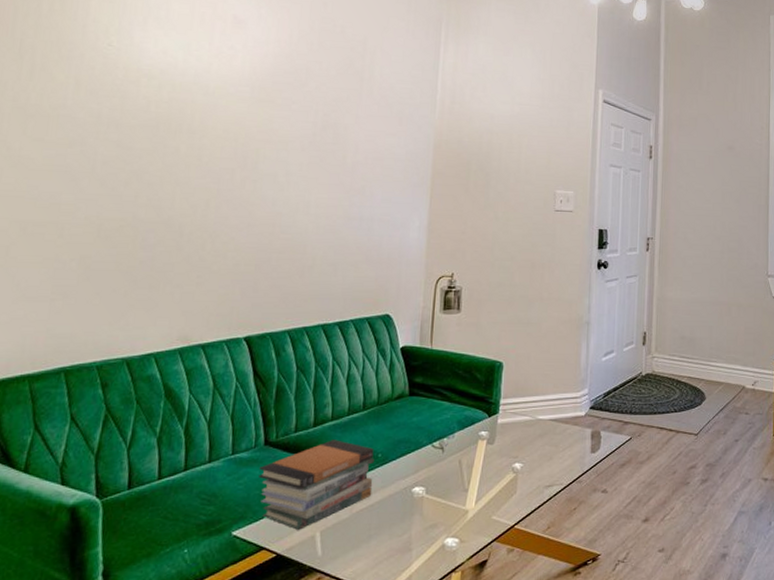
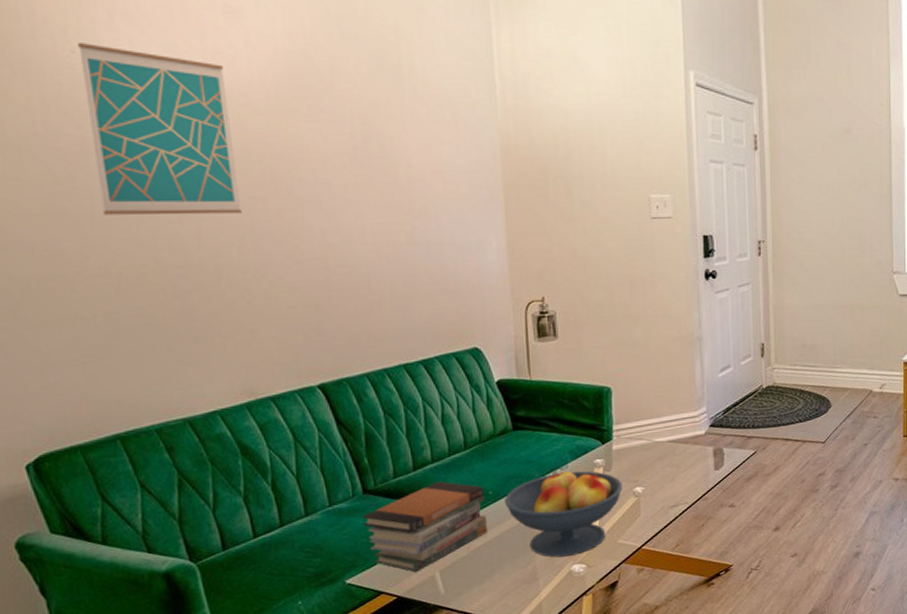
wall art: none [101,39,222,181] -> present [78,43,242,215]
fruit bowl: none [391,438,503,529] -> present [505,470,623,558]

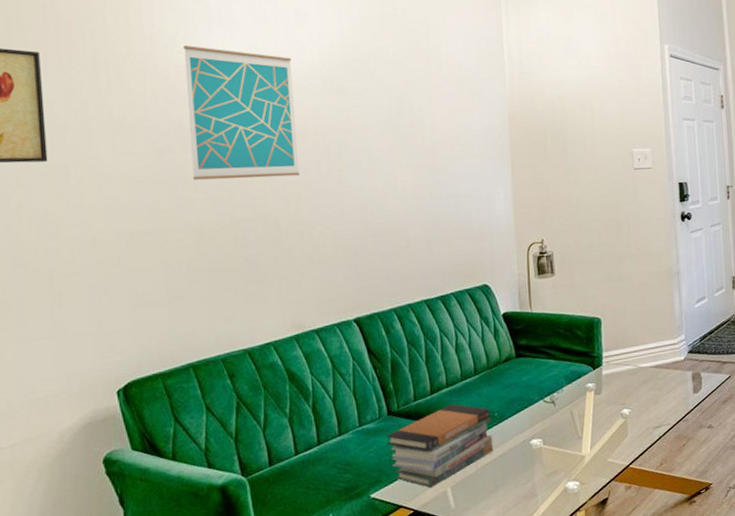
fruit bowl: present [505,470,623,558] -> none [508,394,612,475]

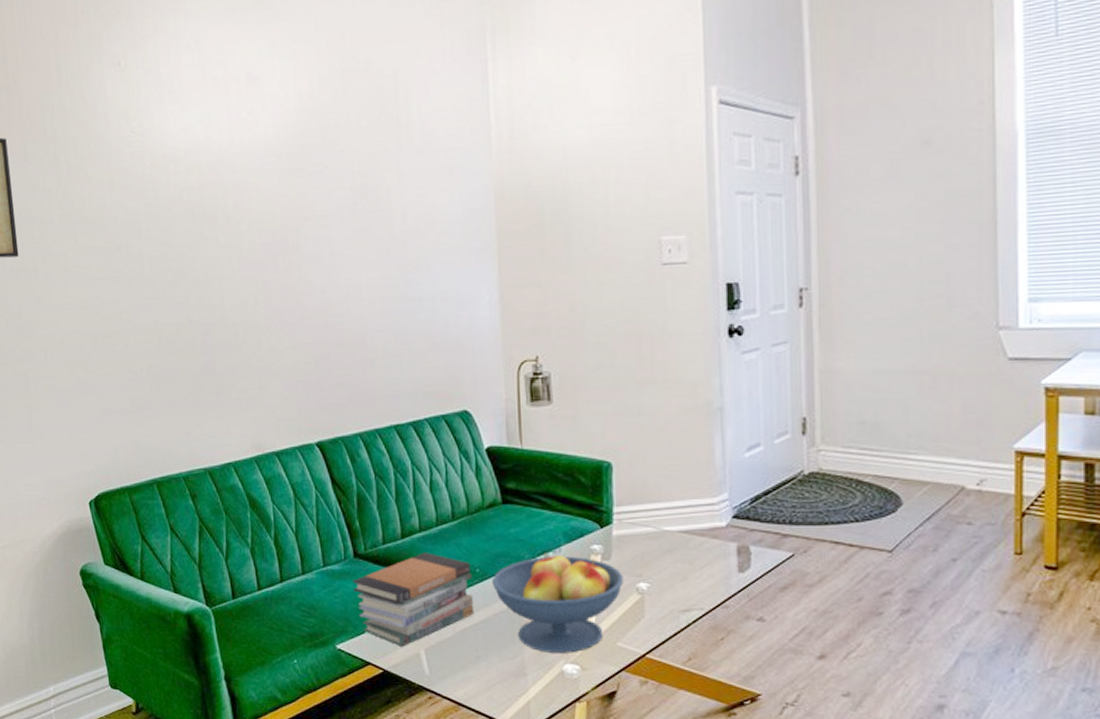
wall art: present [183,46,300,180] -> none [136,123,256,277]
fruit bowl: none [508,394,612,475] -> present [492,553,624,653]

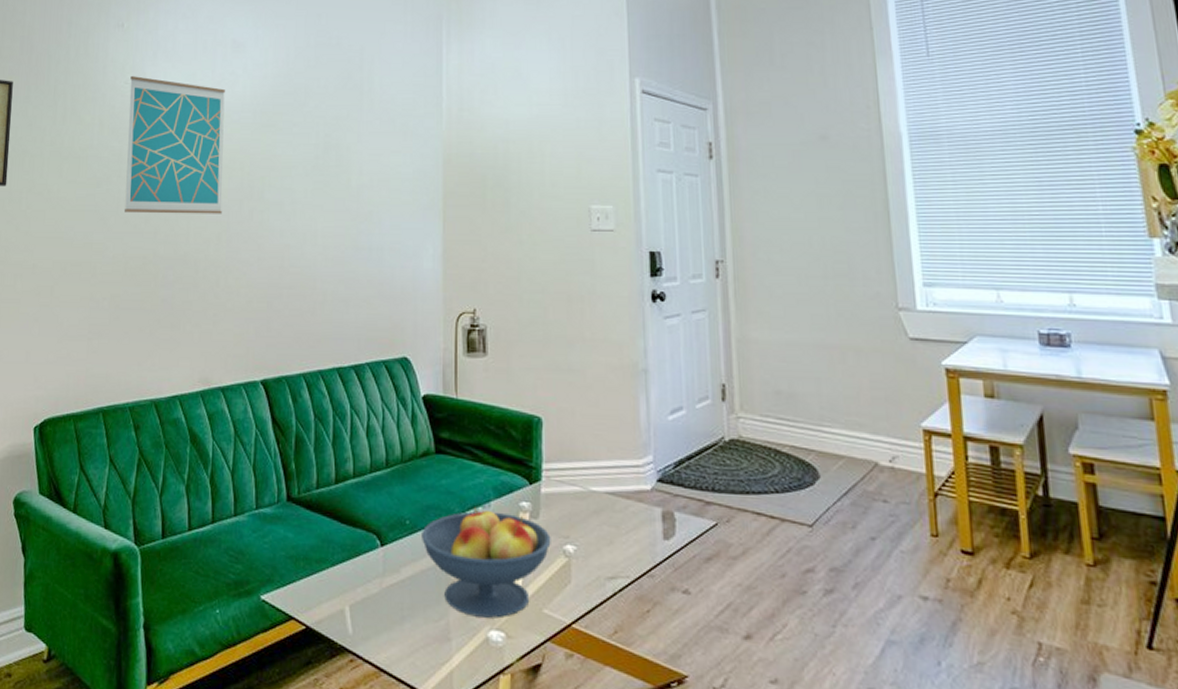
wall art: none [136,123,256,277] -> present [125,76,225,214]
book stack: present [353,552,475,647] -> none [283,500,402,601]

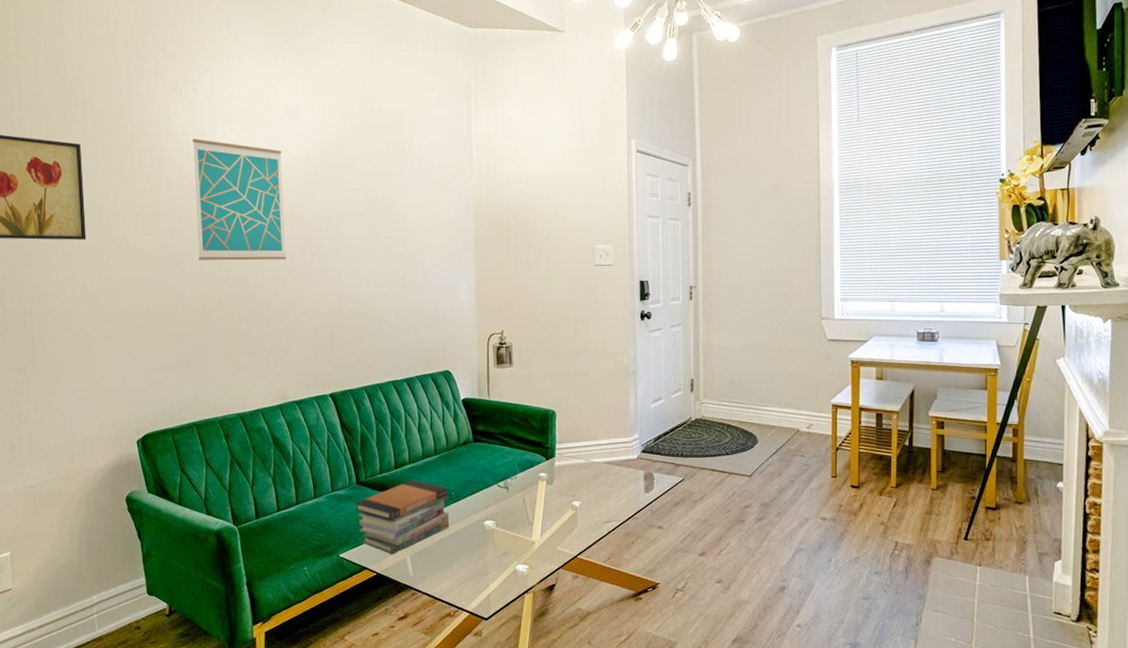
book stack: none [283,500,402,601] -> present [355,480,450,554]
fruit bowl: present [422,507,551,619] -> none [464,479,562,556]

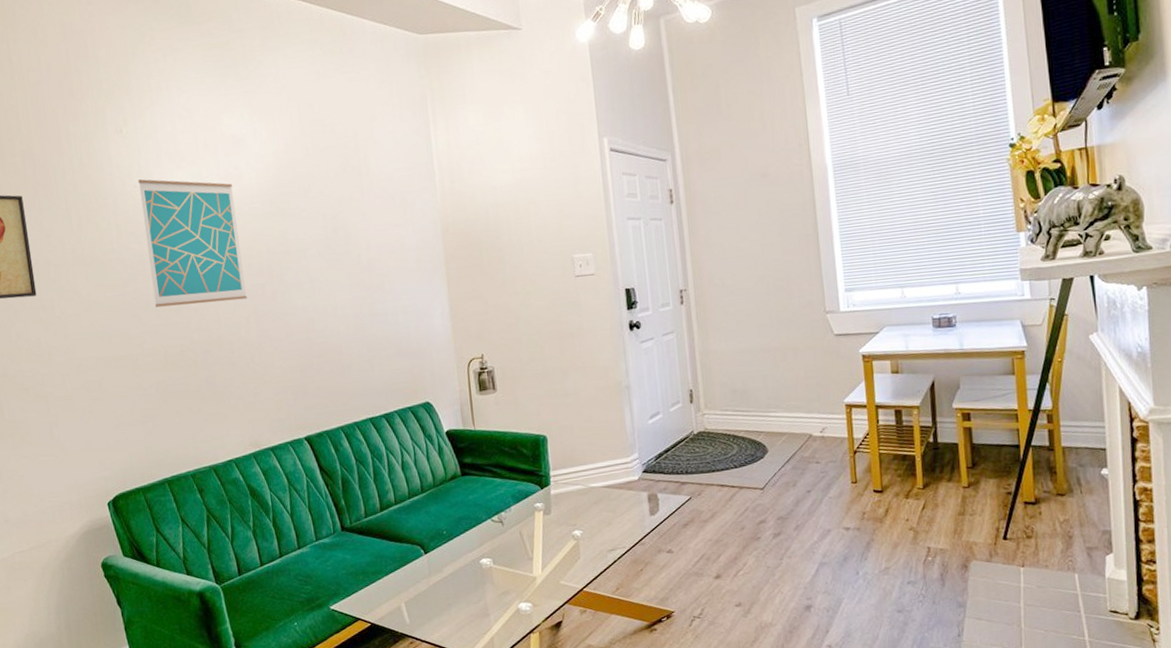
book stack: present [355,480,450,554] -> none [341,521,444,602]

